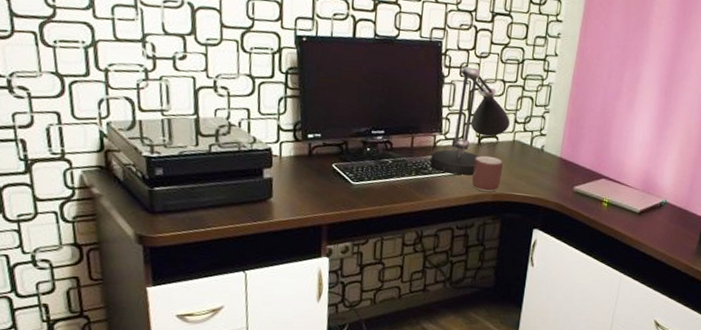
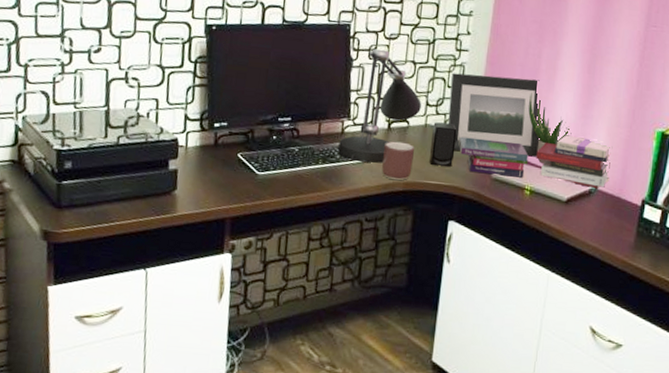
speaker: none [517,138,543,180] -> present [429,122,457,166]
picture frame: none [534,92,624,173] -> present [448,73,545,157]
books: none [544,152,608,191] -> present [458,136,529,178]
potted plant: none [609,114,647,180] -> present [528,93,572,164]
books: none [614,153,683,203] -> present [536,135,613,189]

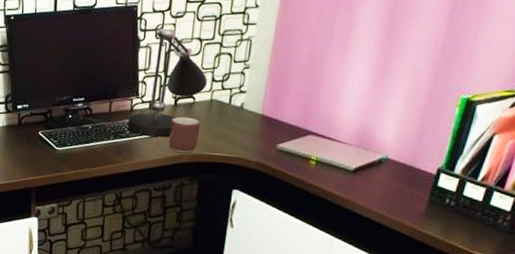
speaker: present [429,122,457,166] -> none [215,97,243,139]
picture frame: present [448,73,545,157] -> none [233,47,336,128]
books: present [458,136,529,178] -> none [244,110,316,149]
potted plant: present [528,93,572,164] -> none [317,64,364,135]
books: present [536,135,613,189] -> none [323,105,409,159]

